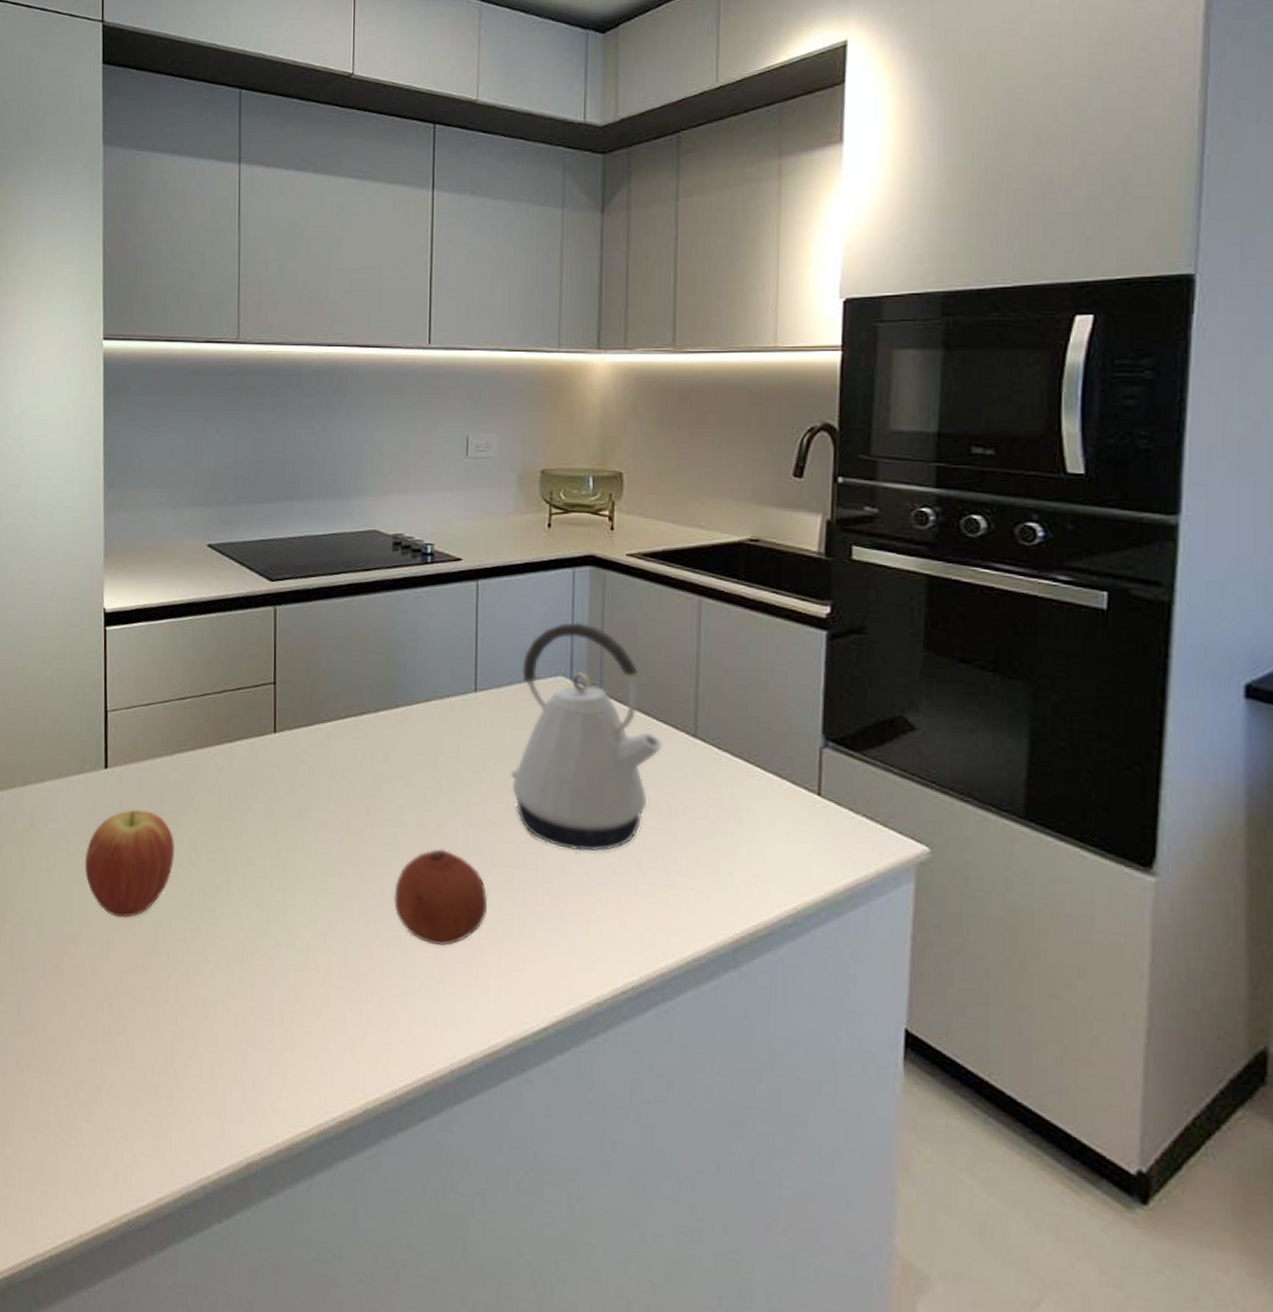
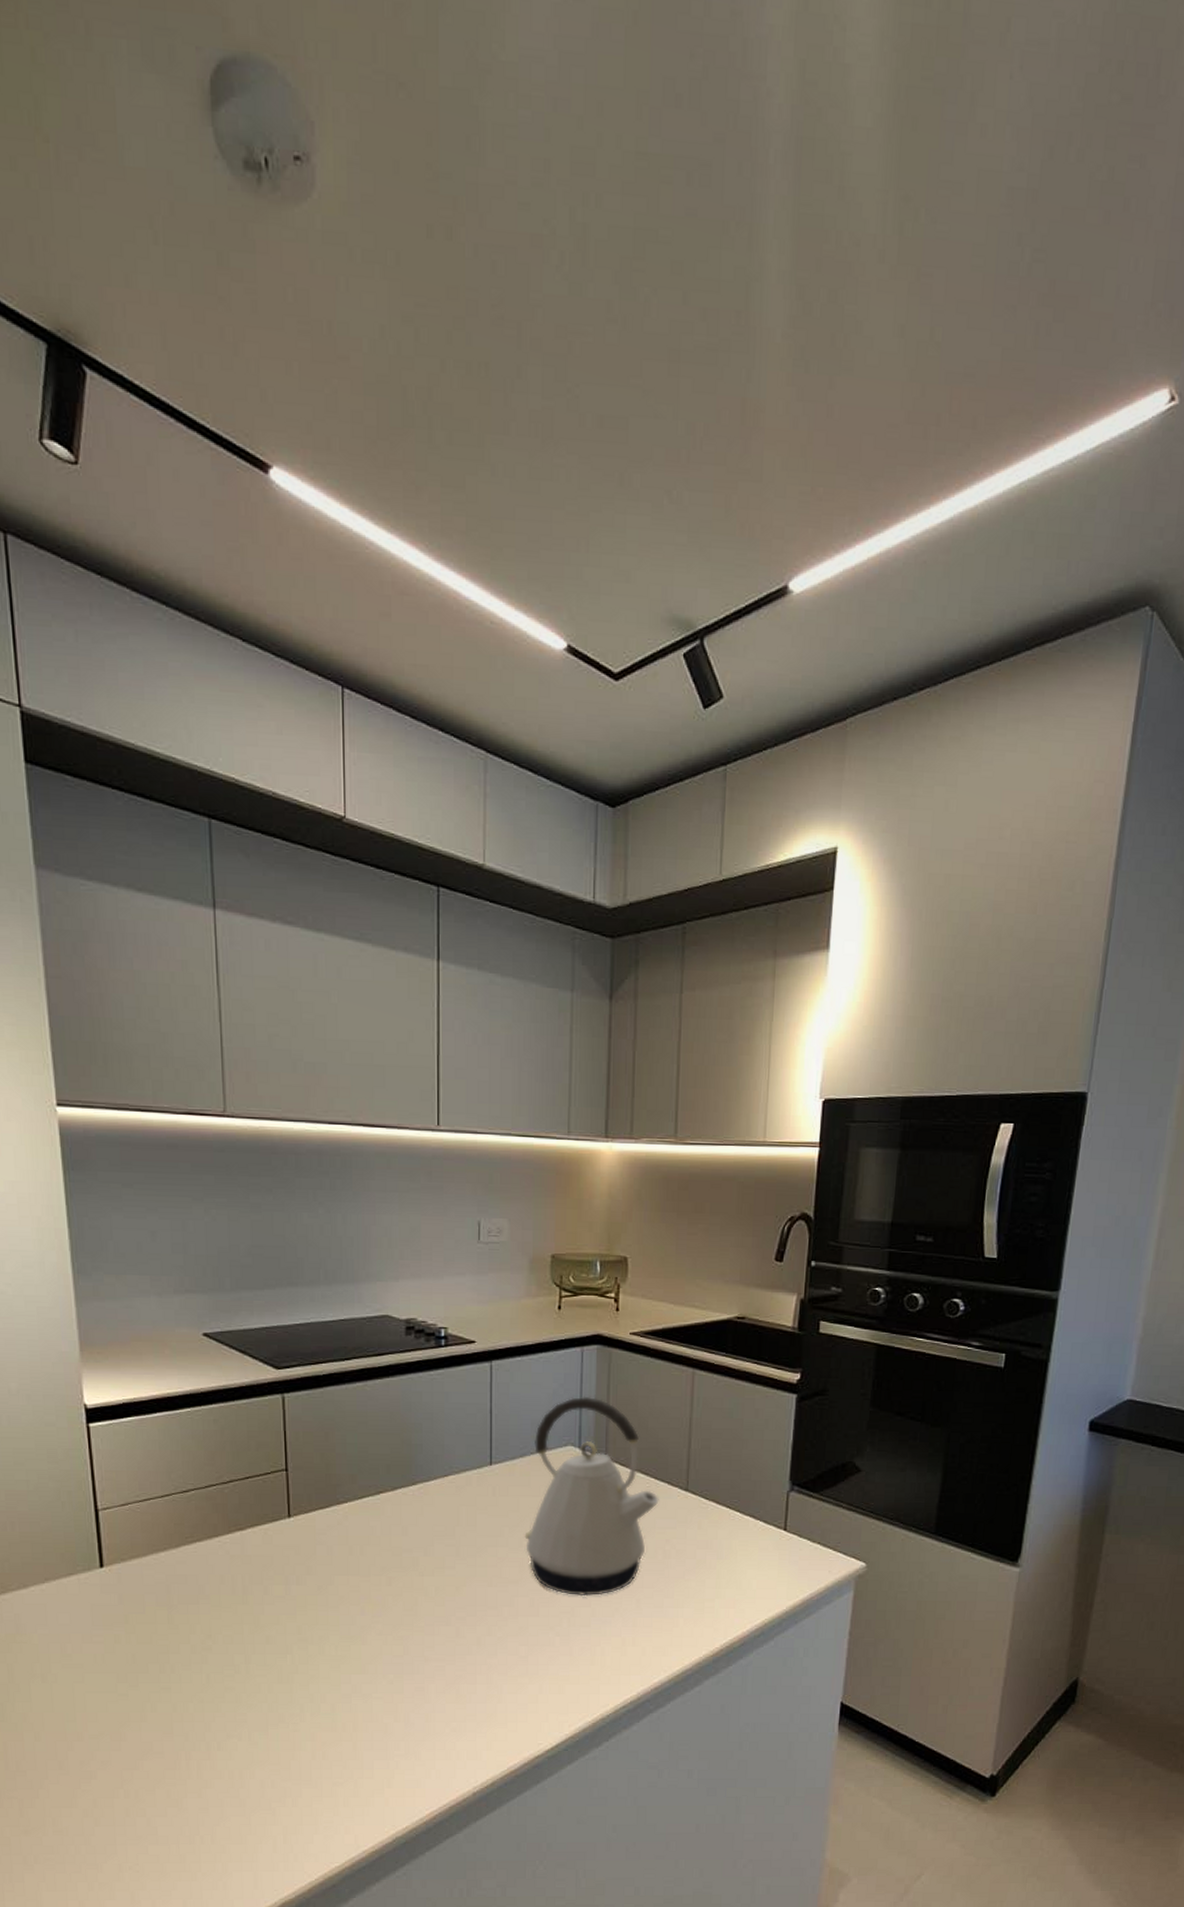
fruit: present [84,809,174,918] -> none [84,1604,187,1709]
fruit: present [394,849,488,946] -> none [416,1608,505,1692]

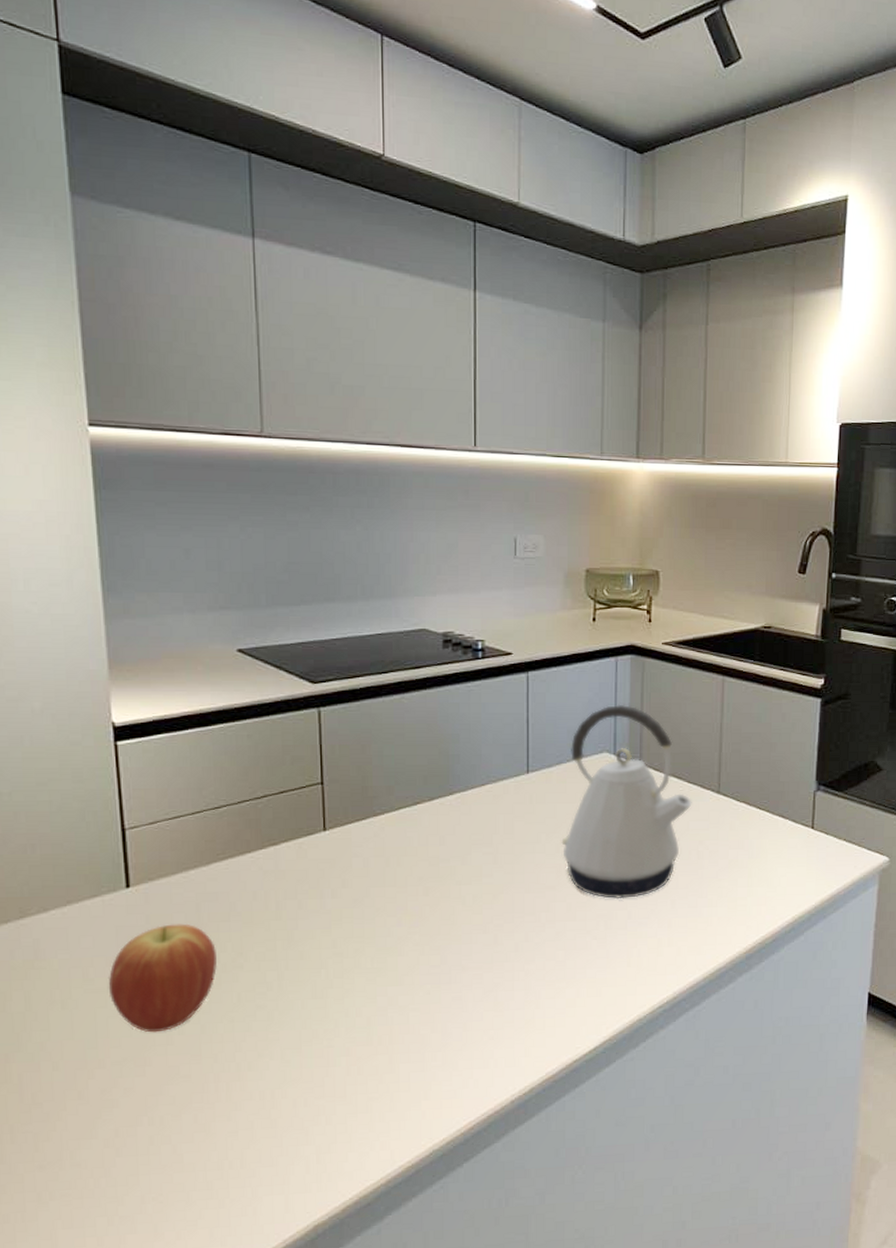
fruit: none [84,1604,187,1709] -> present [108,923,217,1033]

